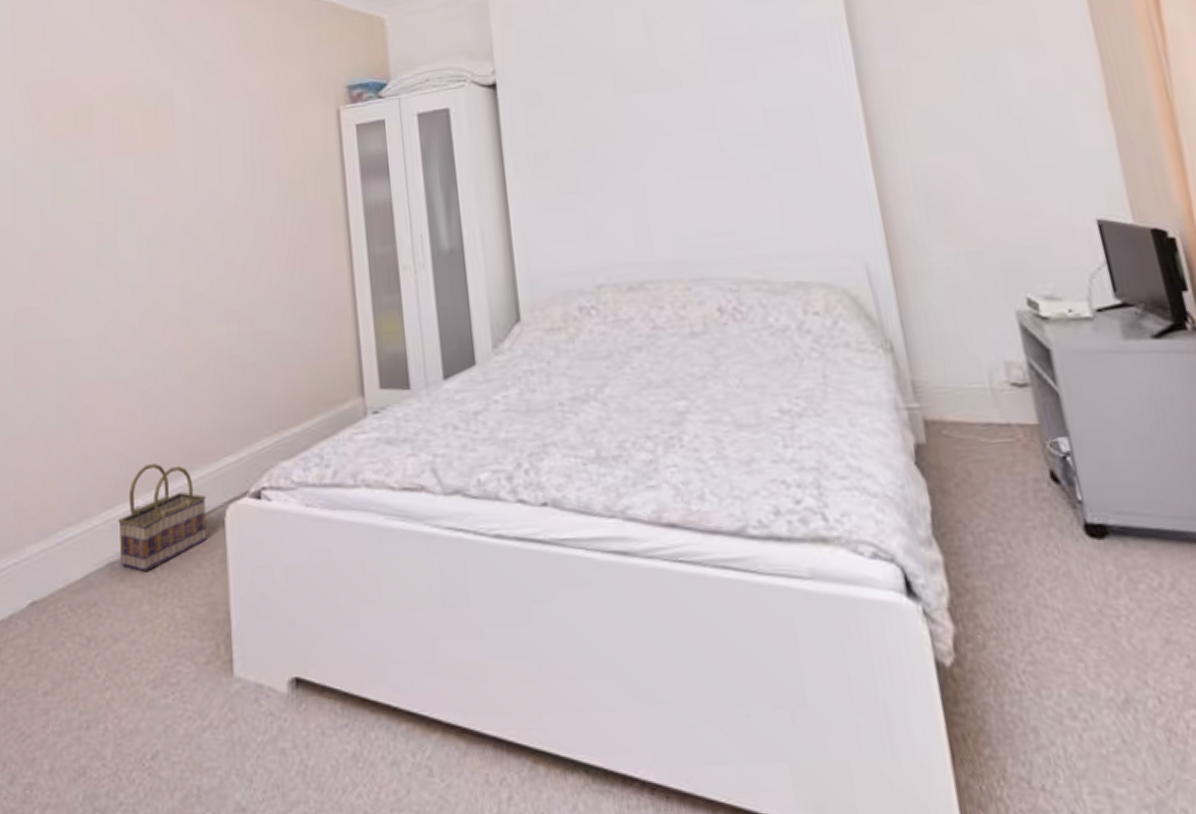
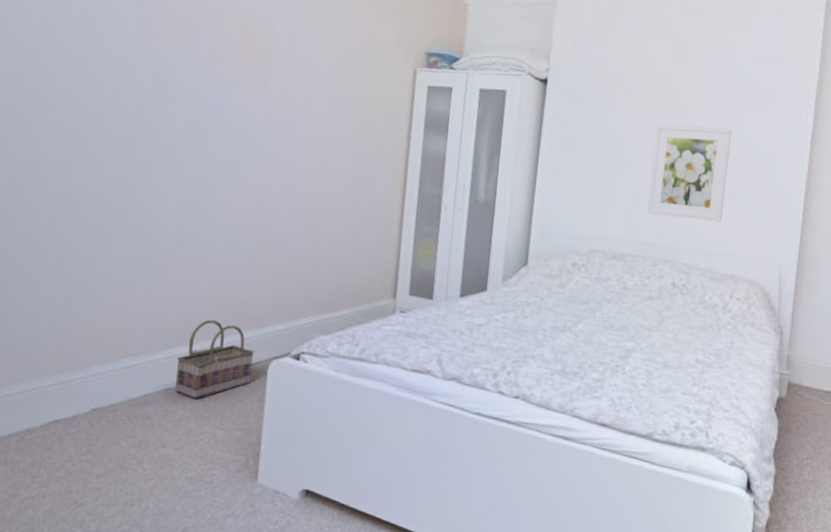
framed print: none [645,90,764,222] -> present [647,124,732,222]

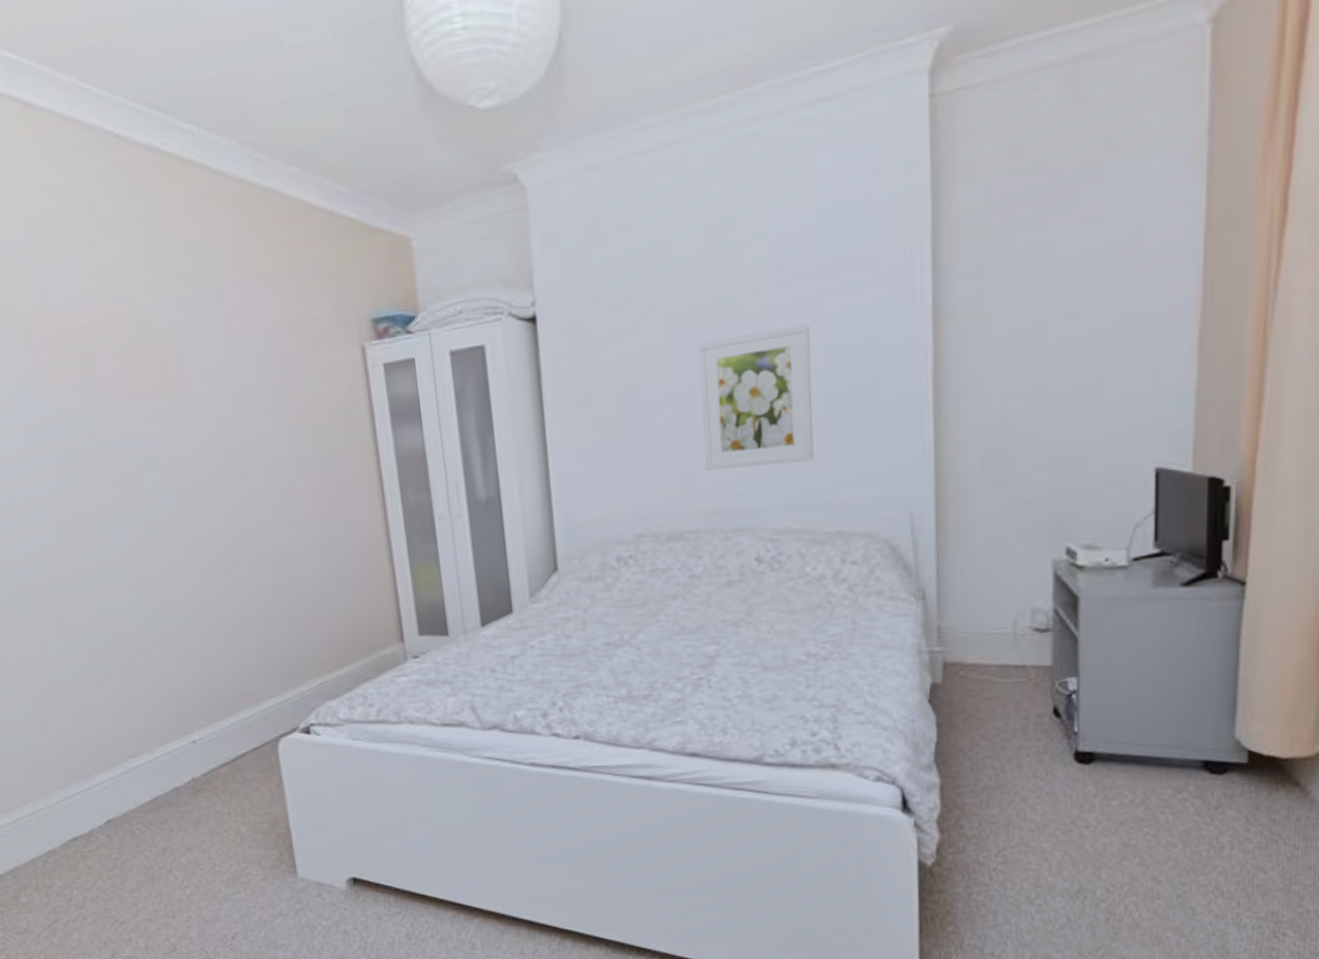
basket: present [175,319,255,400] -> none [177,703,263,796]

